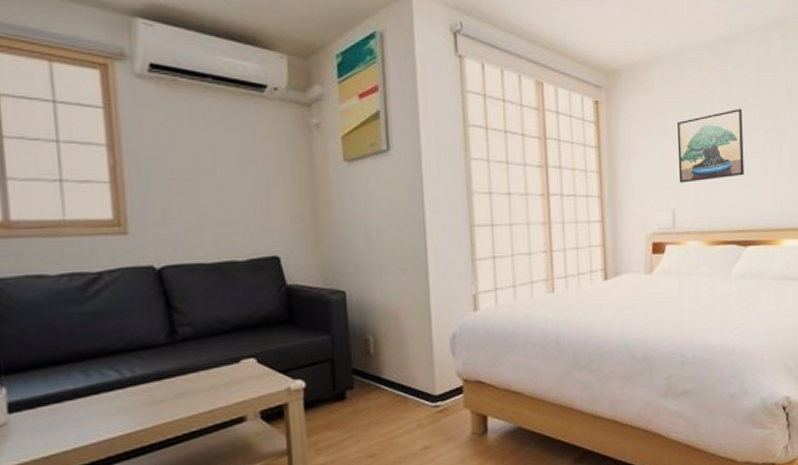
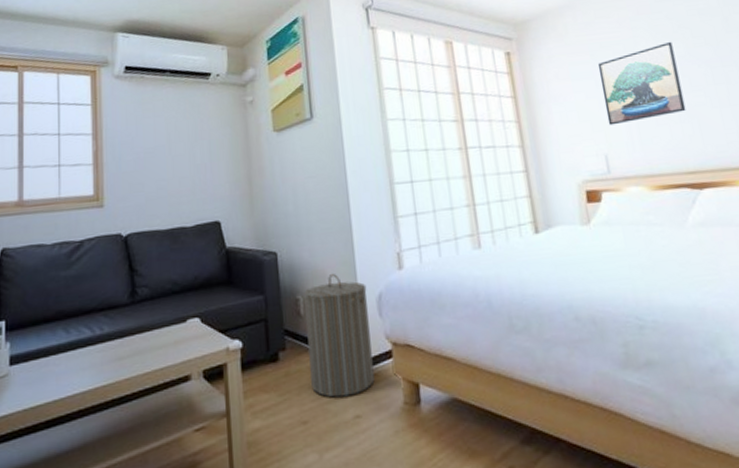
laundry hamper: none [374,313,444,432] -> present [304,273,375,398]

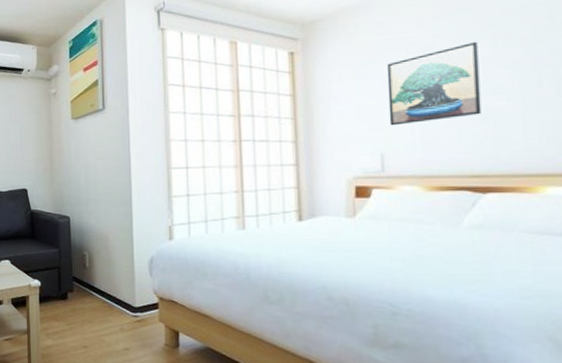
laundry hamper: present [304,273,375,398] -> none [90,237,142,333]

